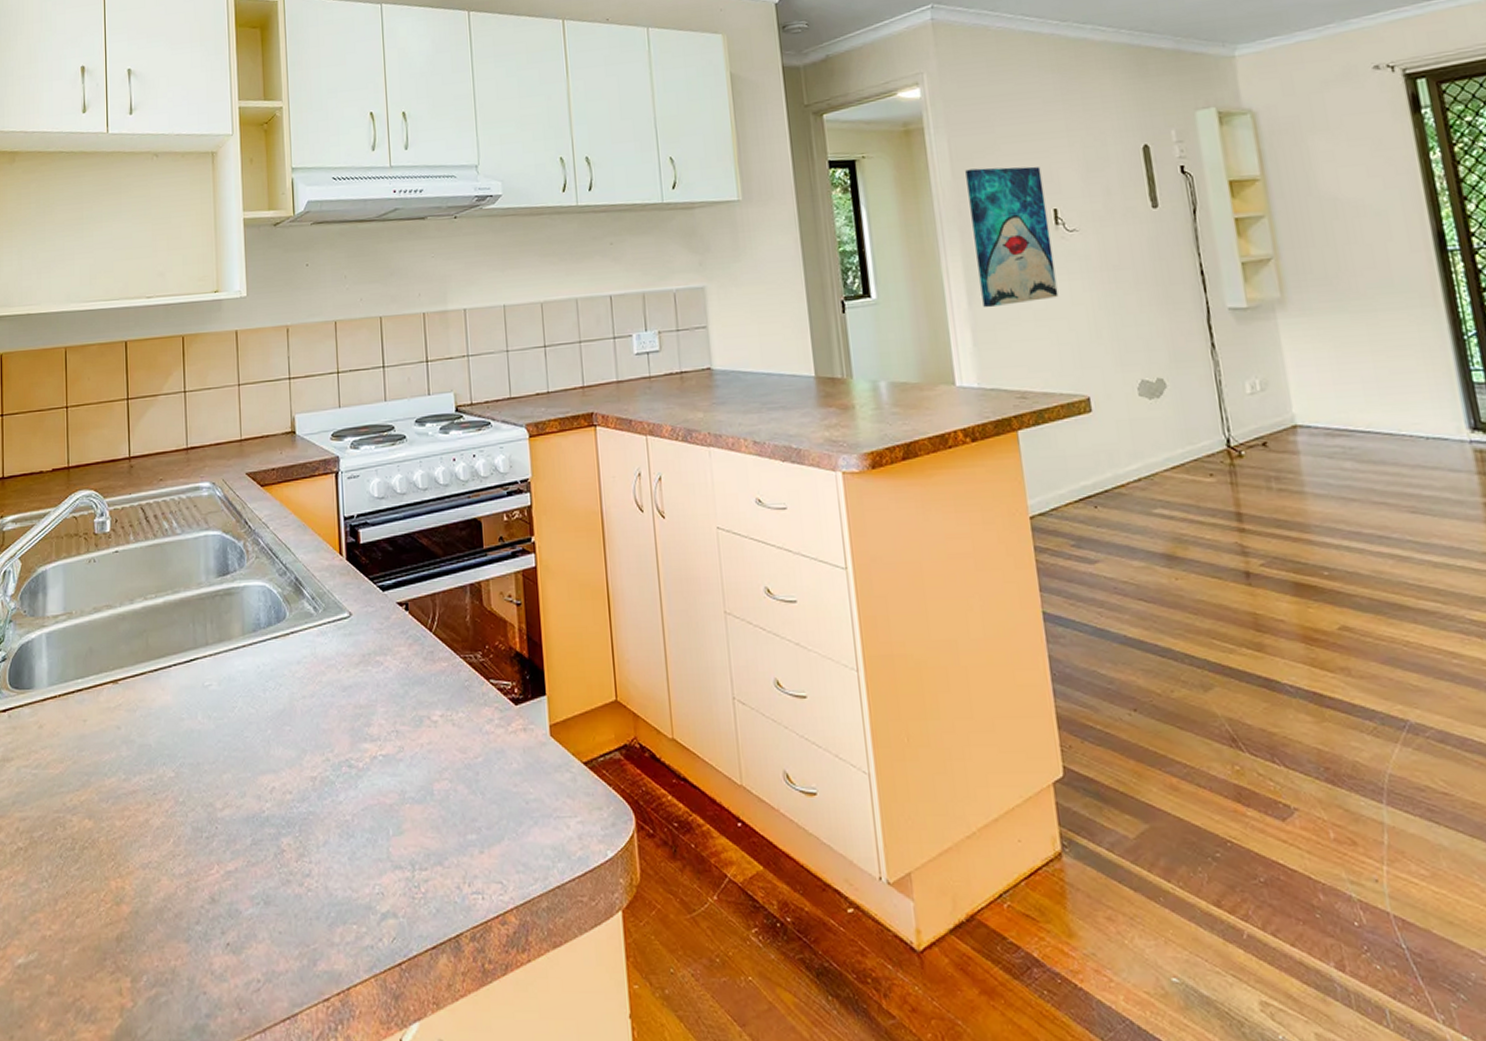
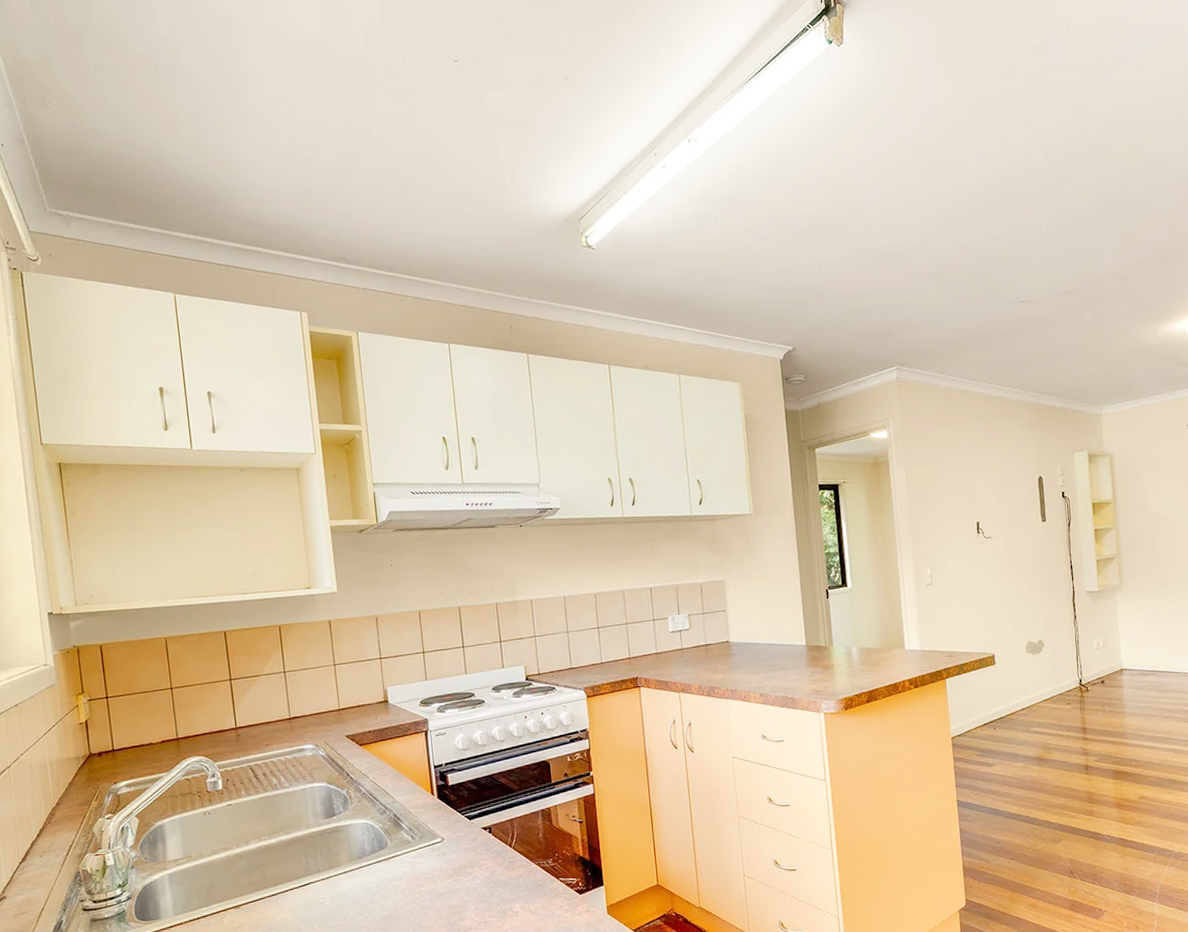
wall art: present [965,166,1059,308] -> none [917,491,977,594]

